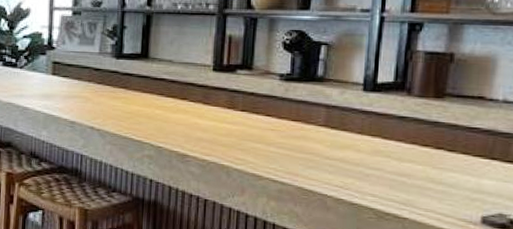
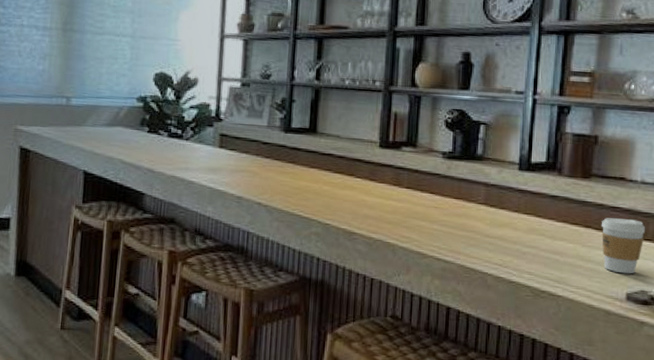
coffee cup: none [454,139,507,197] -> present [601,218,646,274]

